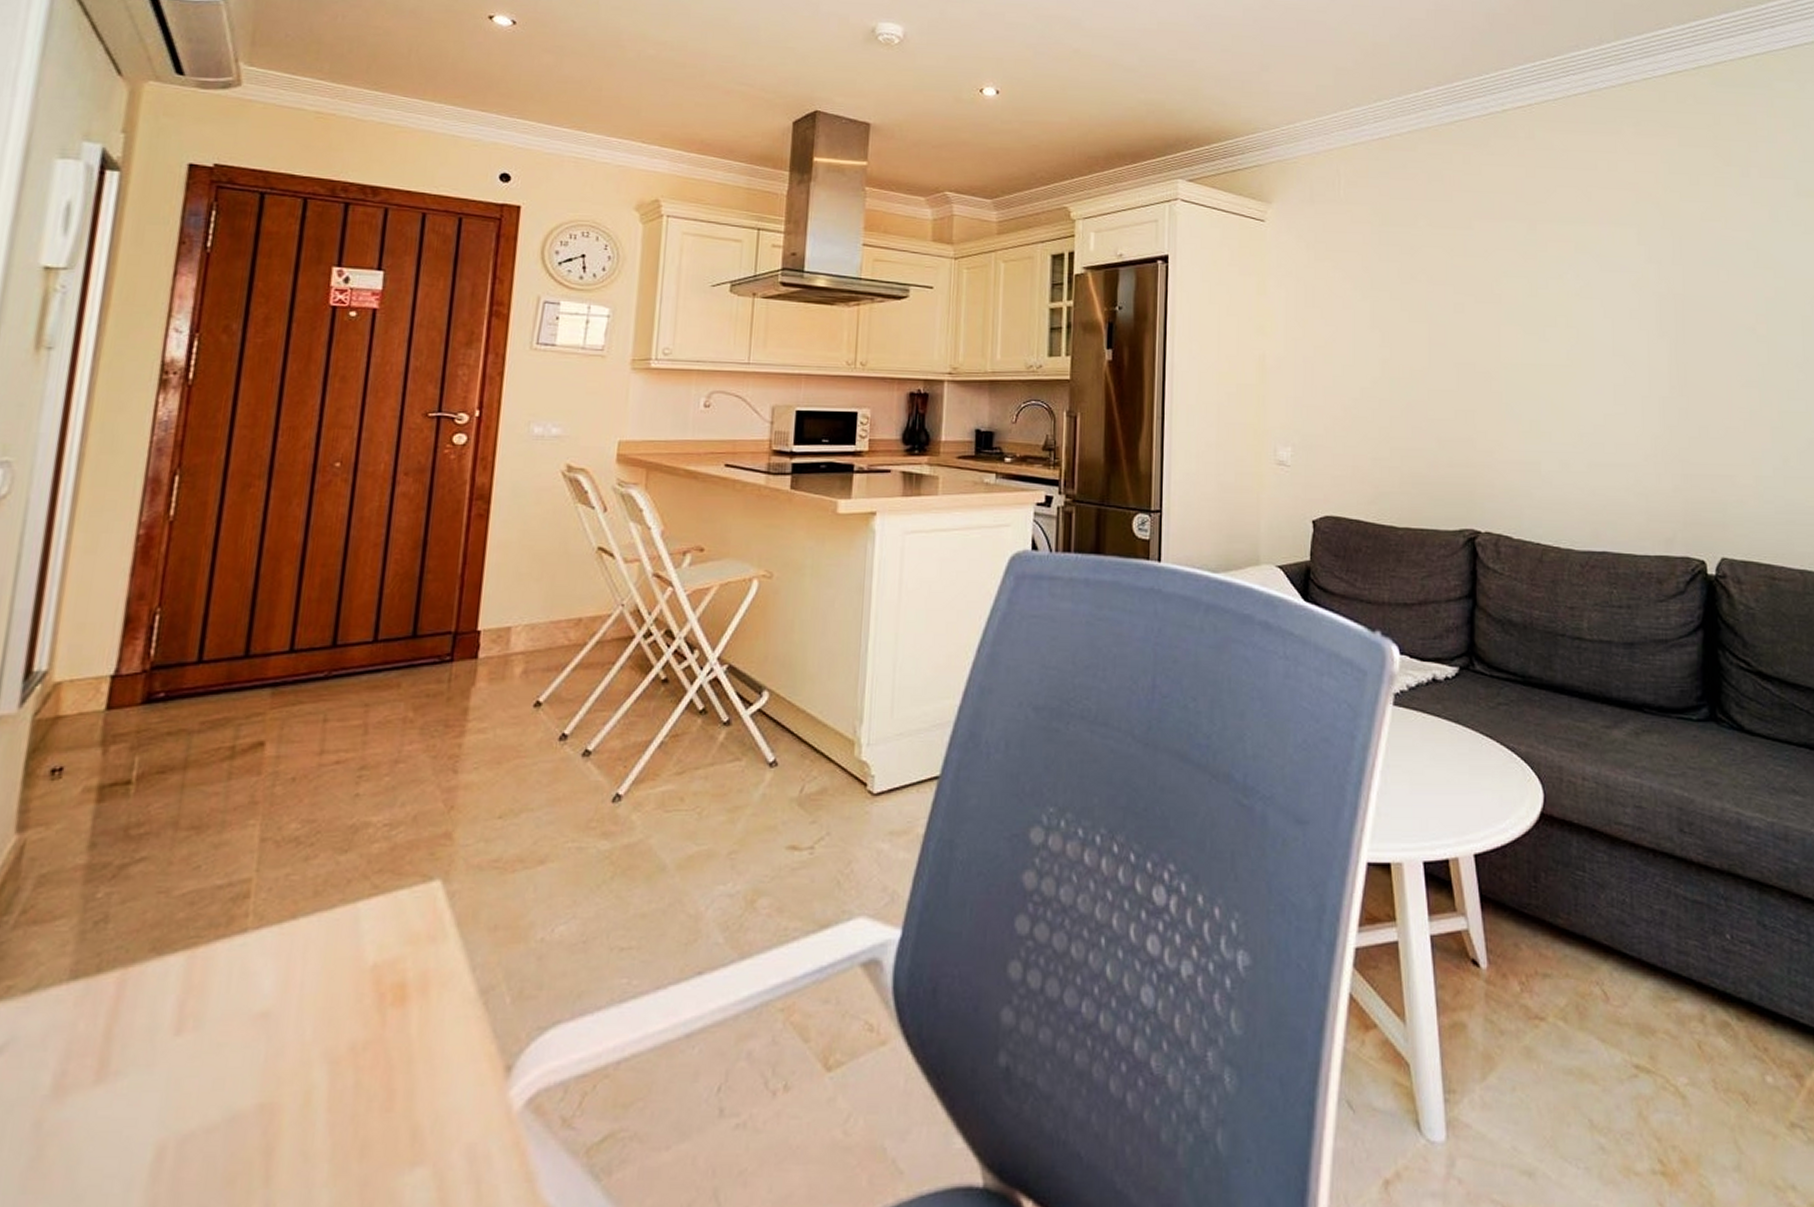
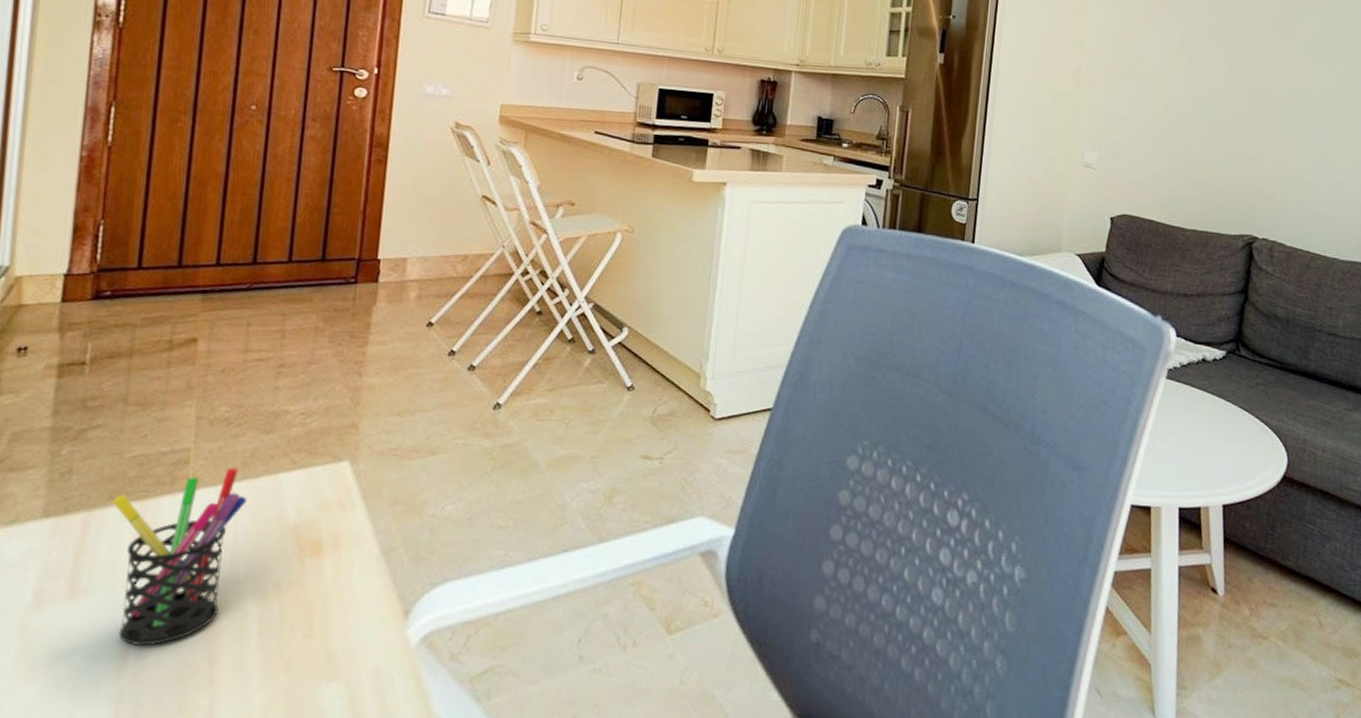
pen holder: none [154,898,318,1140] -> present [111,467,247,646]

